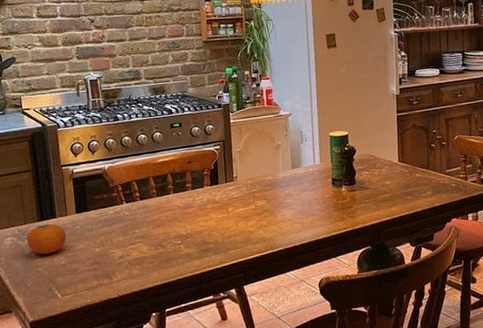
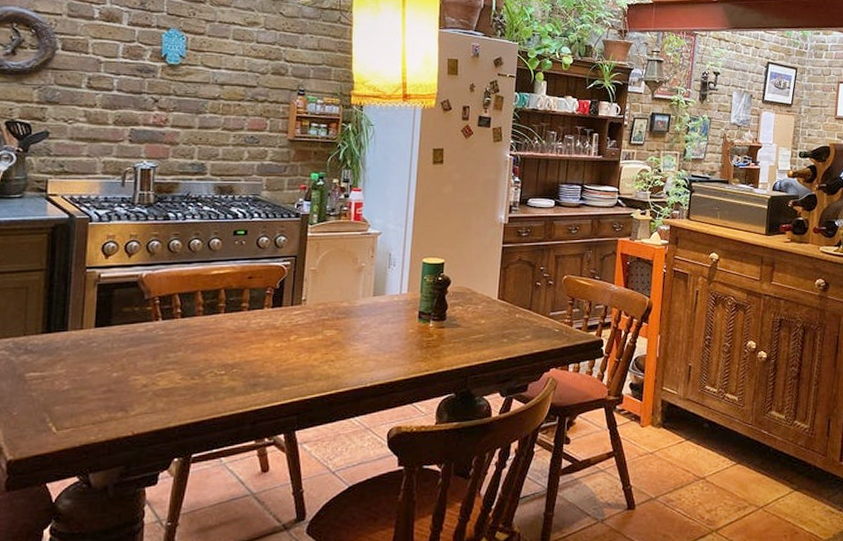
fruit: present [26,223,67,255] -> none [22,337,78,376]

